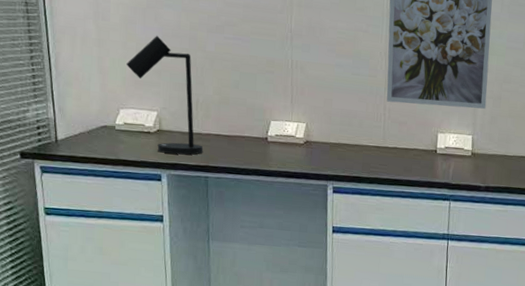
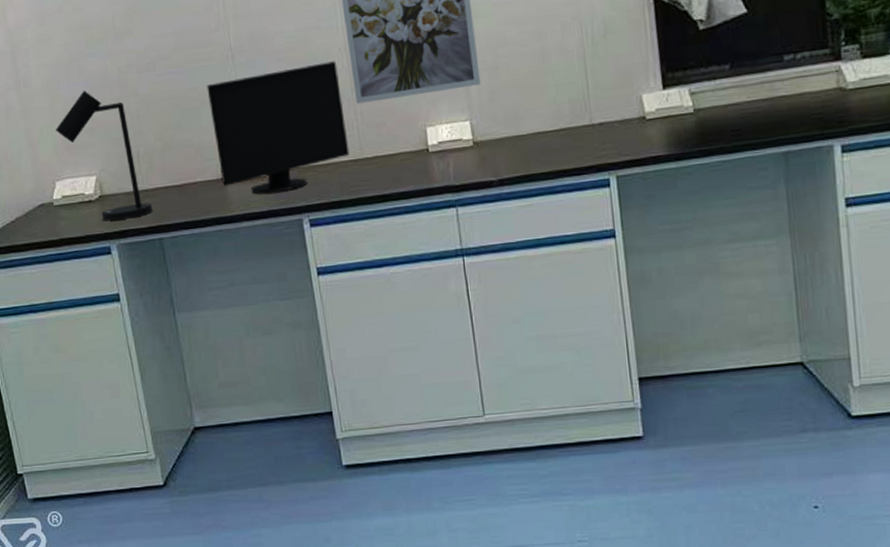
computer monitor: none [265,56,377,160] -> present [206,61,350,194]

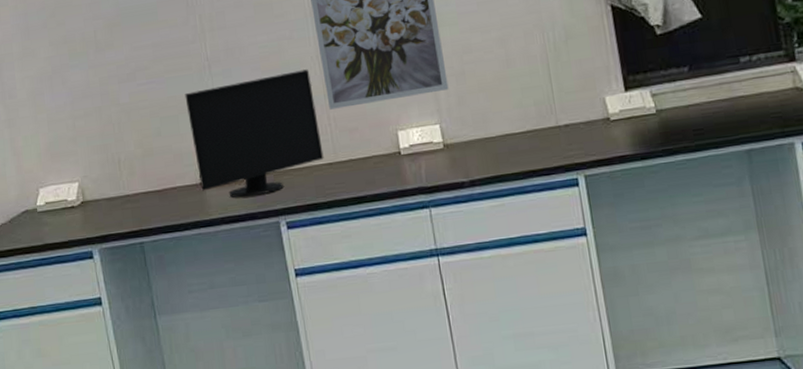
desk lamp: present [56,91,153,221] -> none [39,101,134,227]

